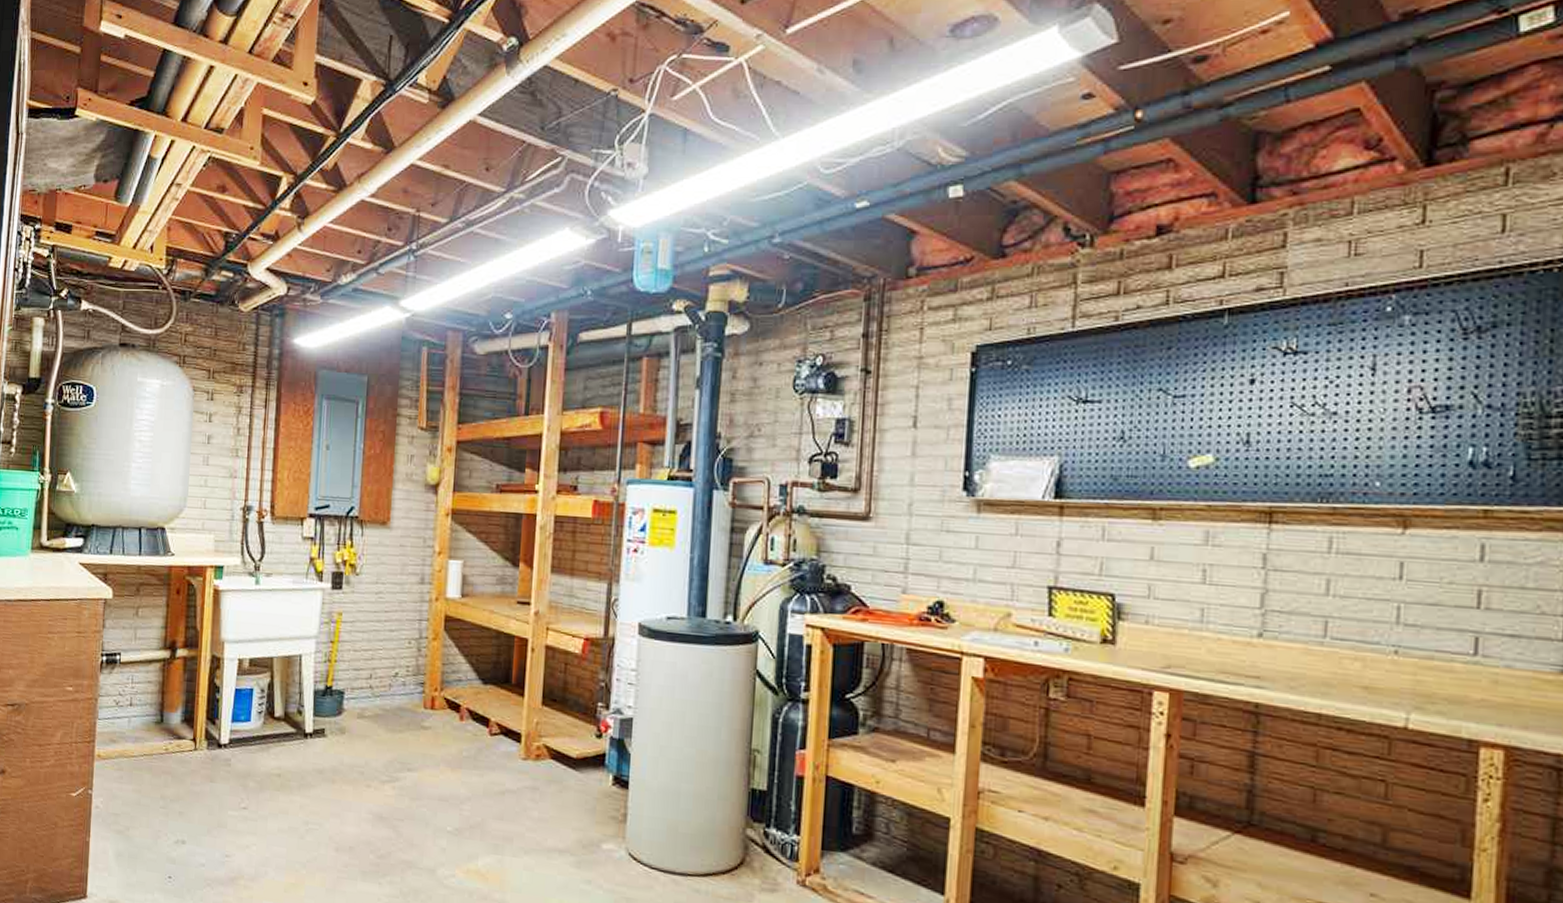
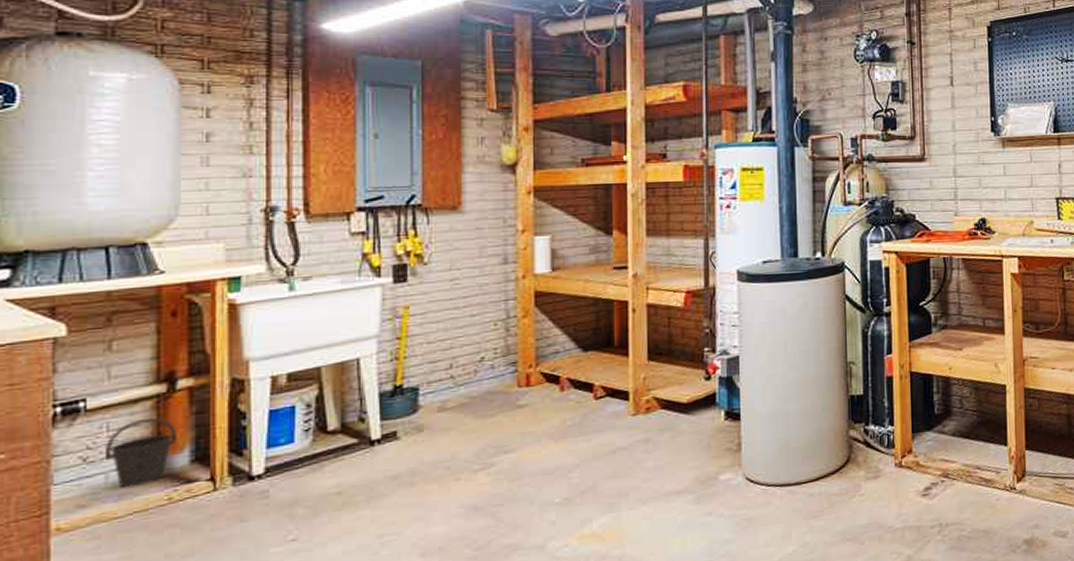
bucket: none [130,677,175,734] -> present [106,417,178,488]

